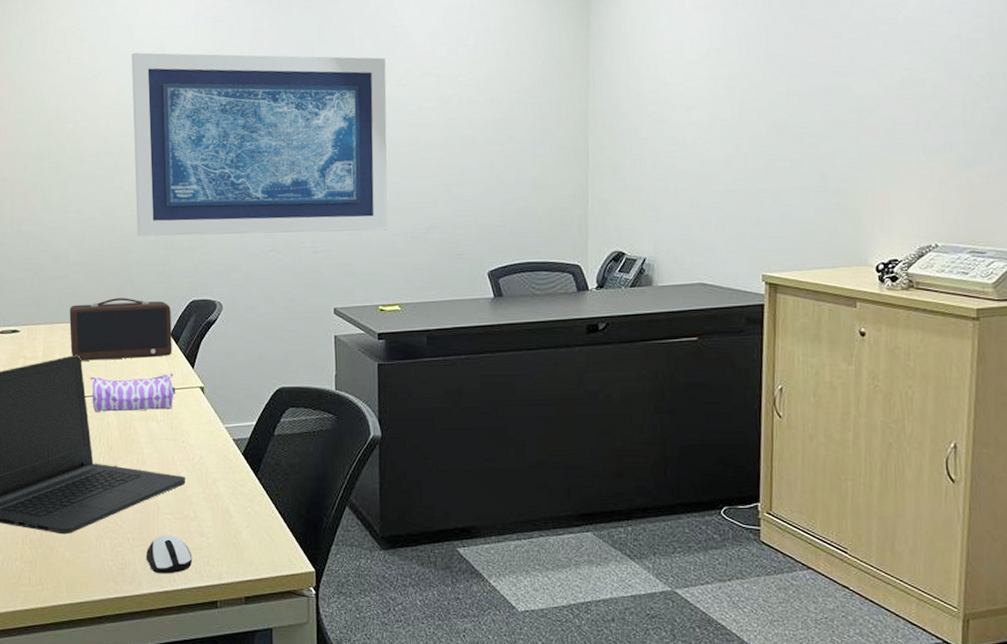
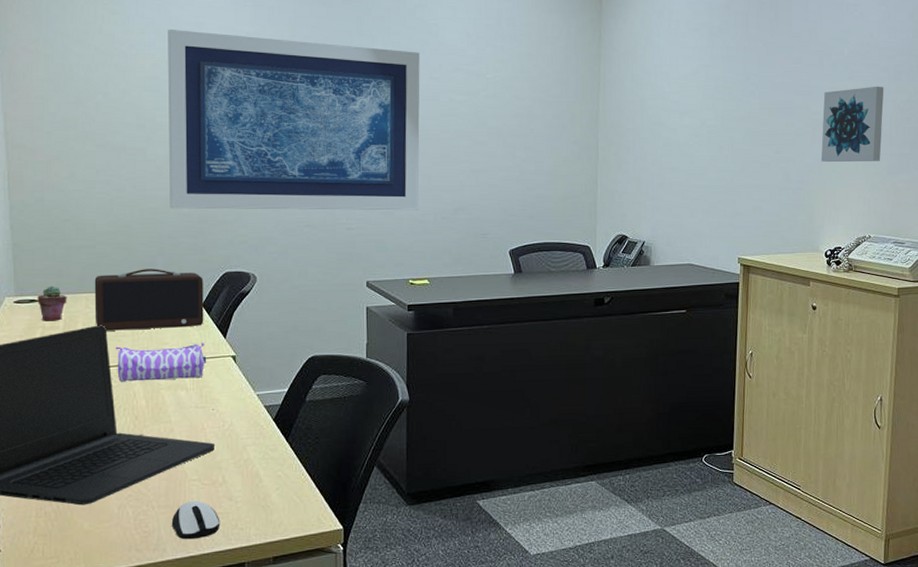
potted succulent: none [18,316,45,351] -> present [37,286,67,321]
wall art: none [868,58,954,156] -> present [821,86,884,162]

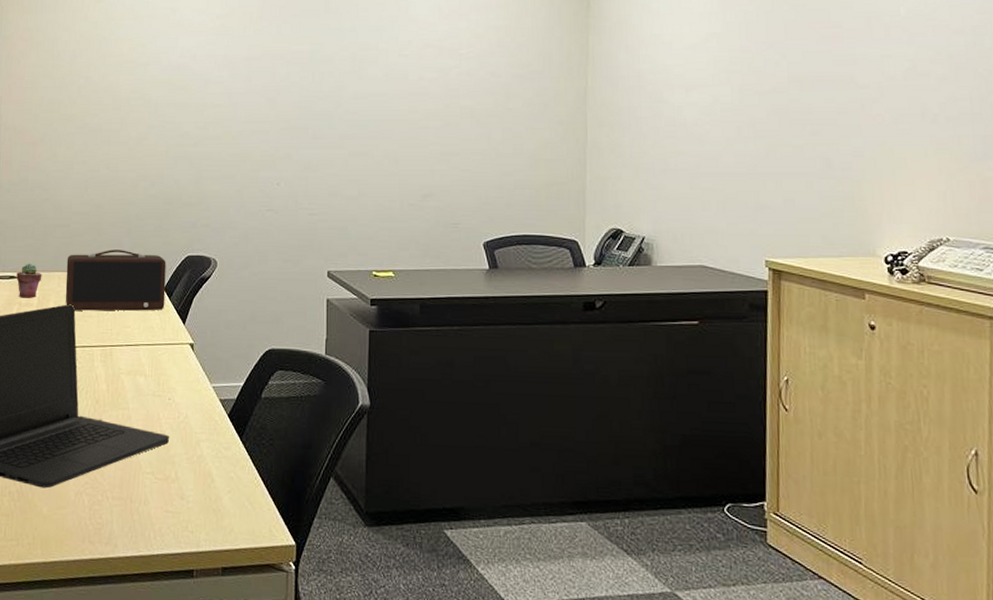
pencil case: present [115,343,207,382] -> none [82,327,166,365]
wall art: present [168,28,420,211] -> none [139,14,388,196]
computer mouse: present [171,500,221,540] -> none [124,495,171,538]
wall art: present [821,86,884,162] -> none [873,52,960,145]

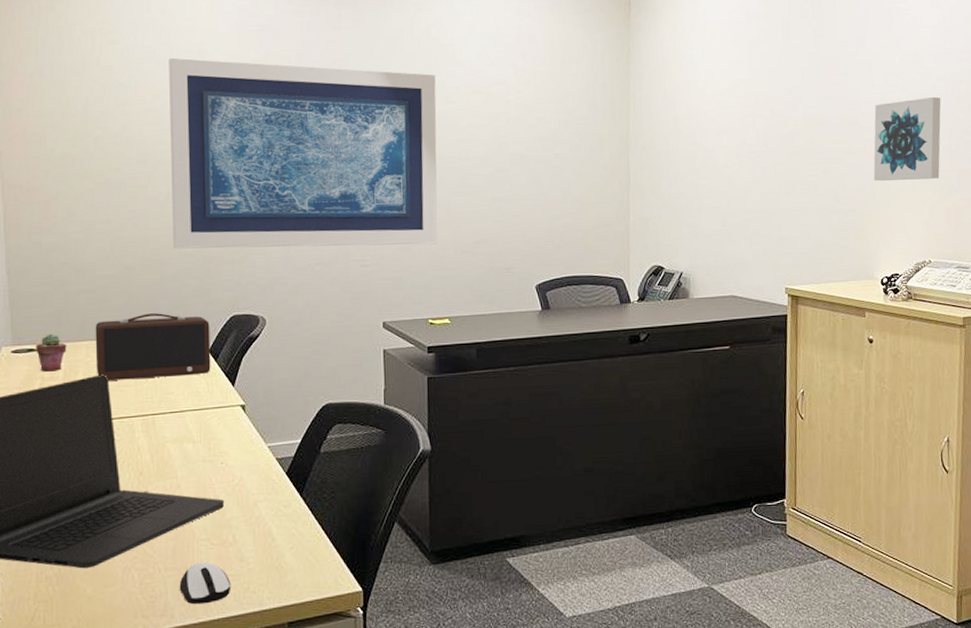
computer mouse: none [124,495,171,538] -> present [179,561,231,605]
wall art: none [139,14,388,196] -> present [169,57,438,249]
wall art: none [873,52,960,145] -> present [873,96,941,181]

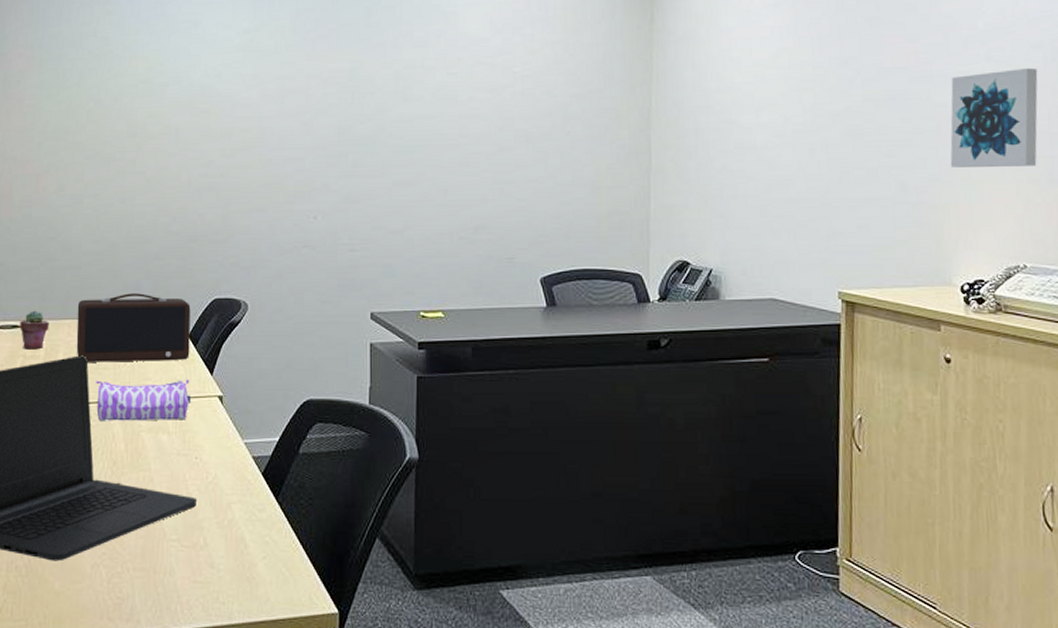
pencil case: none [118,391,215,435] -> present [96,379,192,421]
wall art: present [169,57,438,249] -> none [158,28,436,229]
computer mouse: present [179,561,231,605] -> none [147,564,200,612]

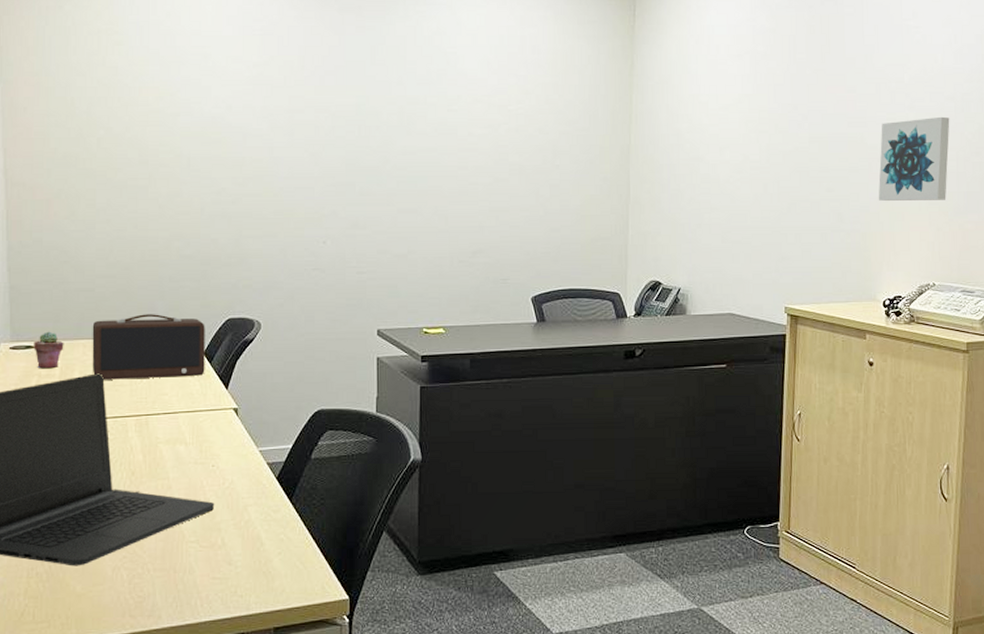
pencil case: present [96,379,192,421] -> none [113,394,208,435]

